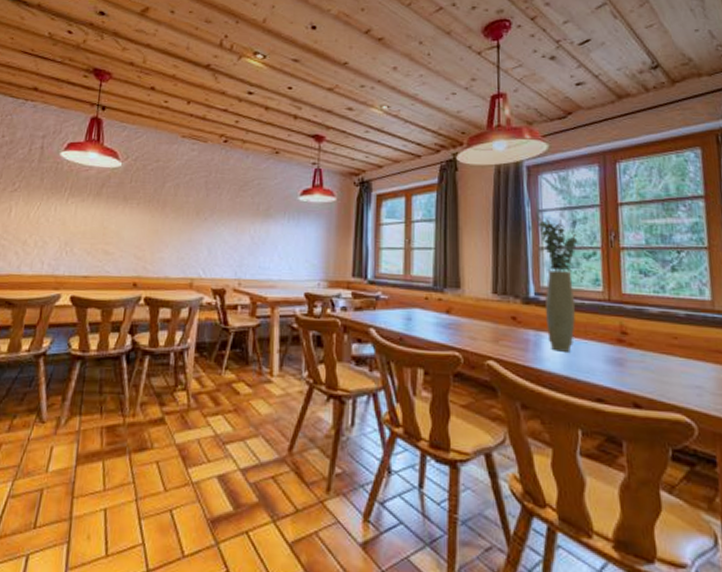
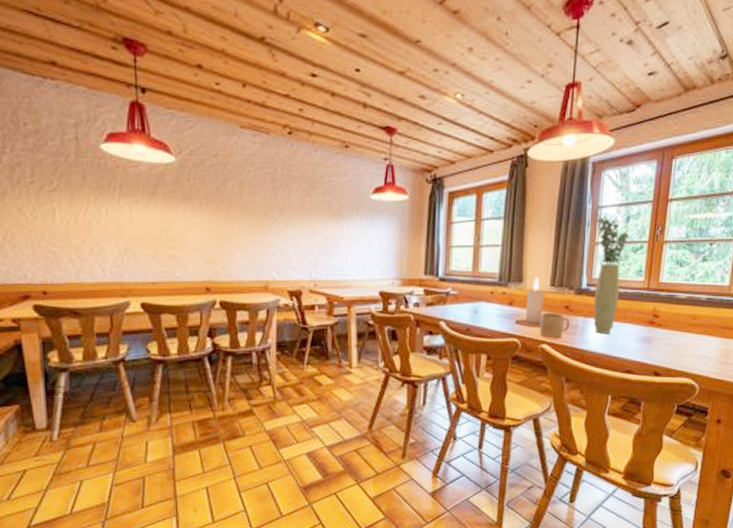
candle: none [455,282,487,340] -> present [515,276,545,327]
mug: none [483,323,519,355] -> present [539,312,570,339]

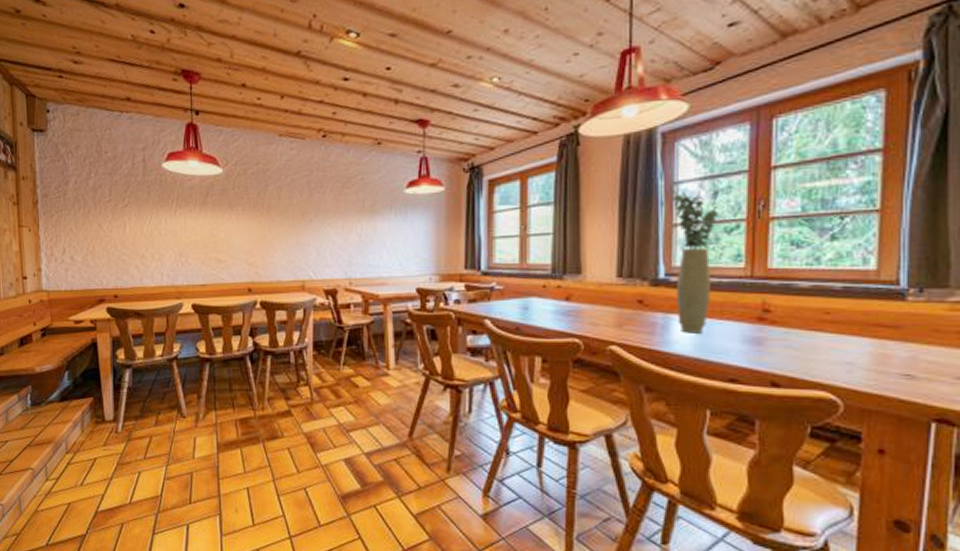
candle: present [515,276,545,327] -> none [575,266,610,325]
mug: present [539,312,570,339] -> none [606,308,645,340]

